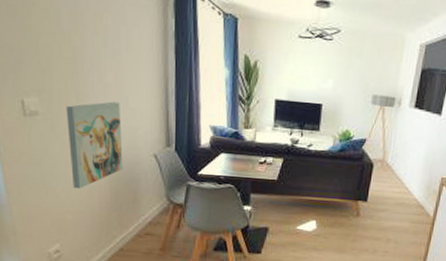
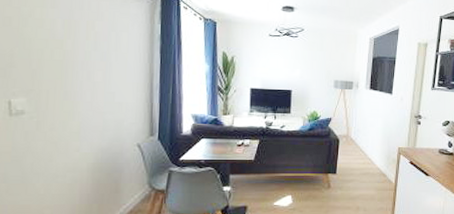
wall art: present [66,101,123,189] -> none [52,98,107,183]

